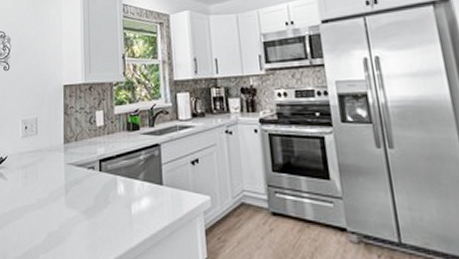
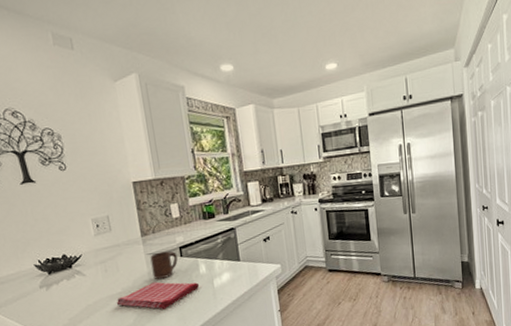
dish towel: none [29,197,116,232] -> present [116,281,200,310]
cup: none [69,163,96,194] -> present [150,251,178,279]

